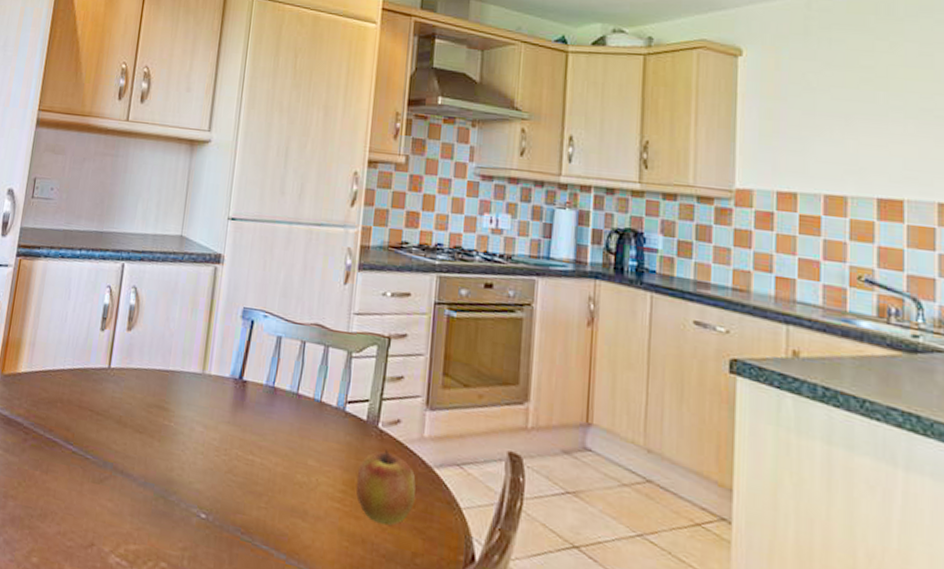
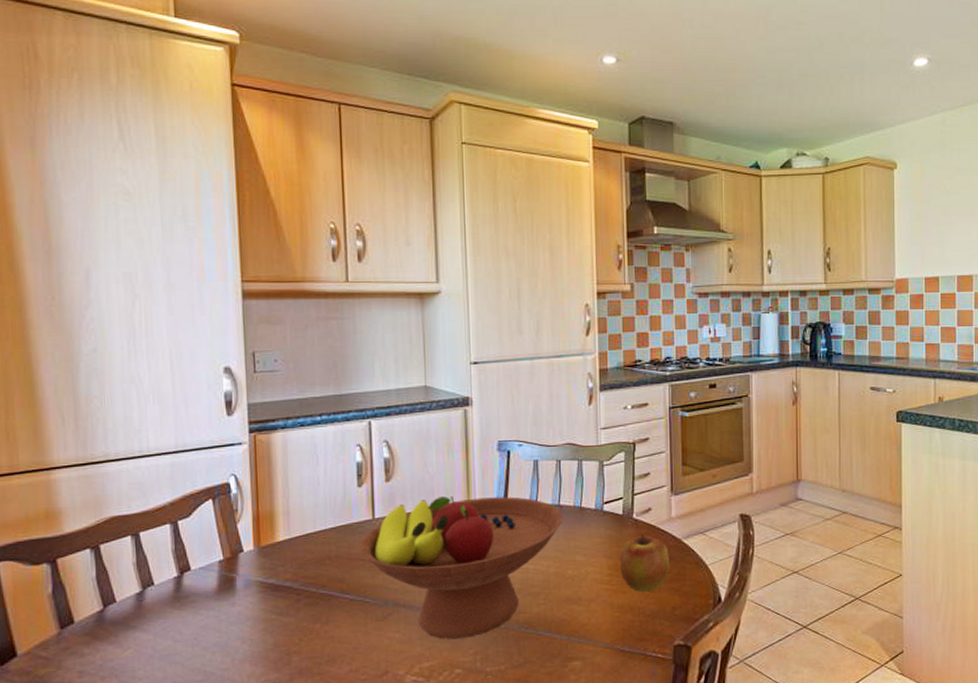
fruit bowl: none [90,357,300,528] -> present [359,496,563,640]

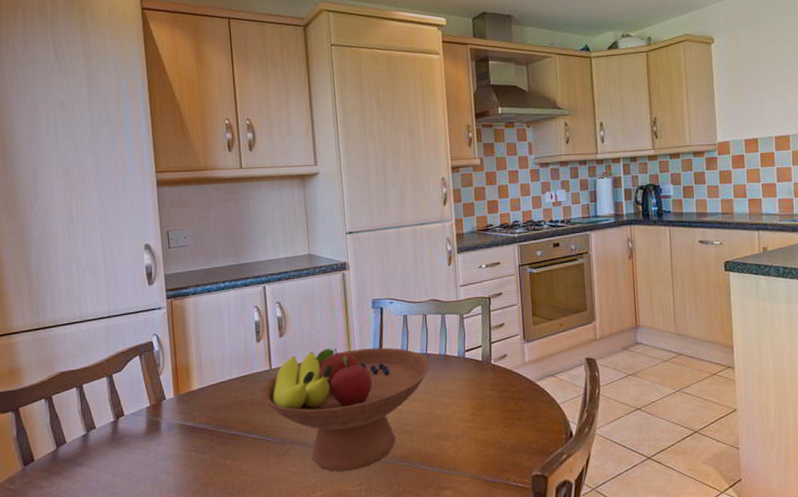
apple: present [620,534,669,593] -> none [481,377,525,429]

